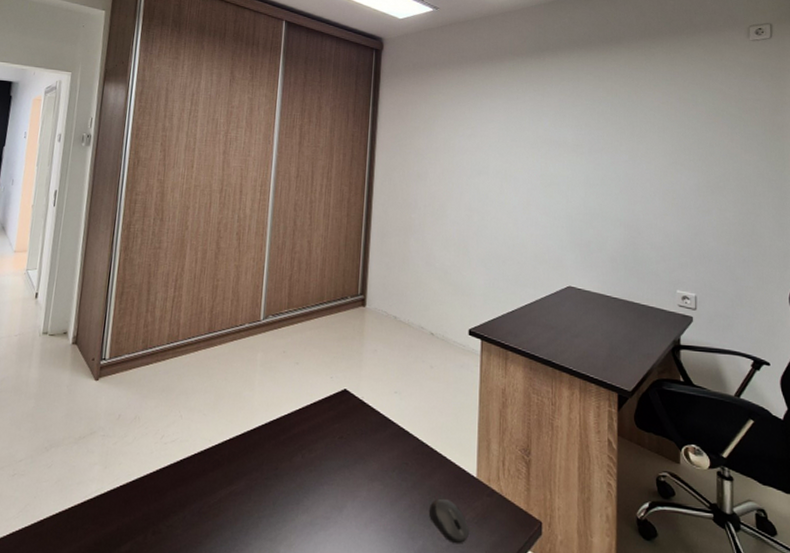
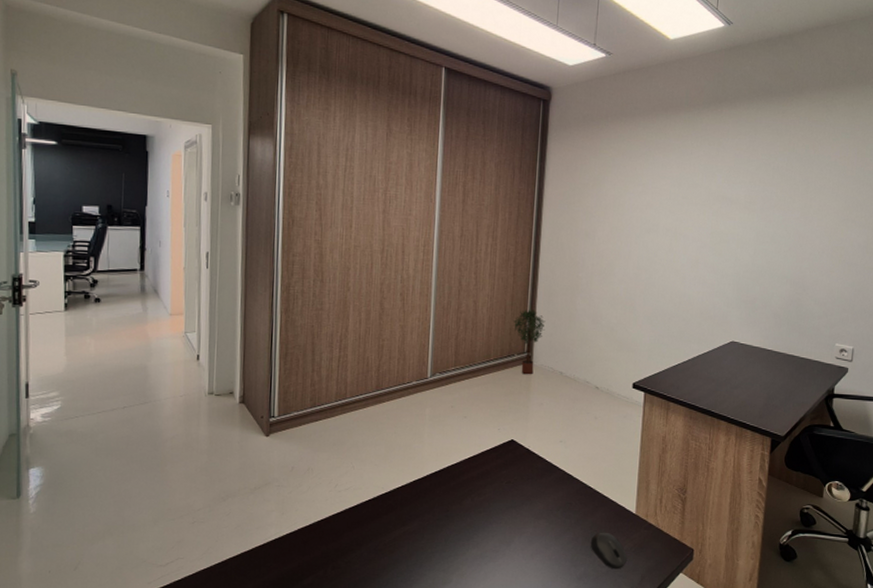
potted tree: none [346,250,379,319] -> present [513,309,546,375]

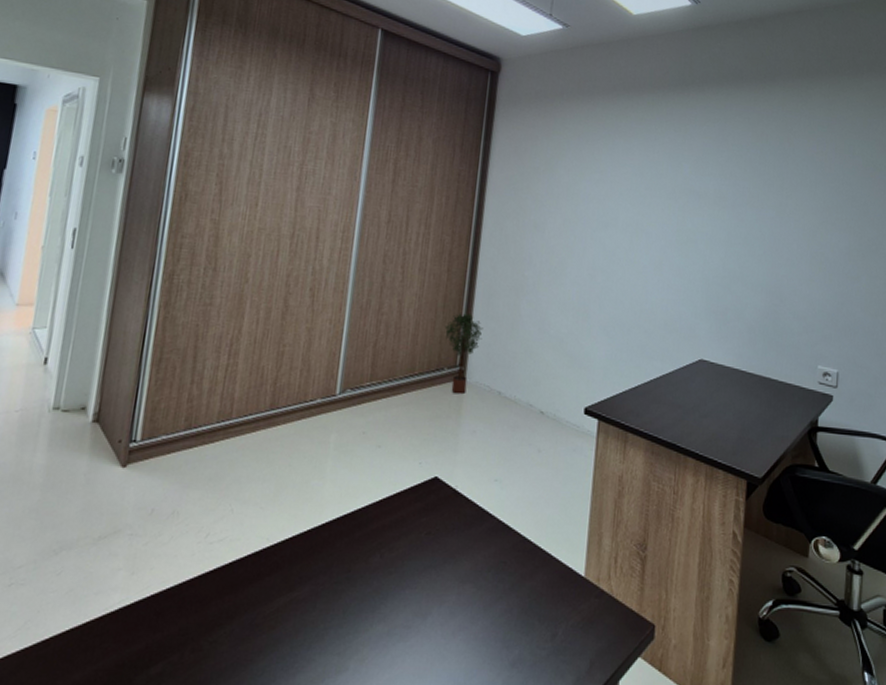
computer mouse: present [590,532,627,570] -> none [527,601,573,653]

